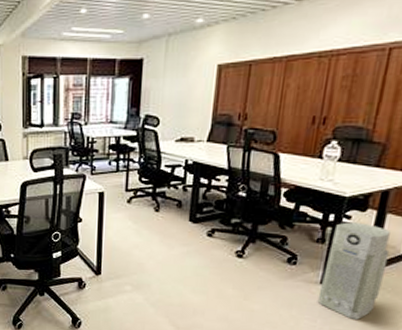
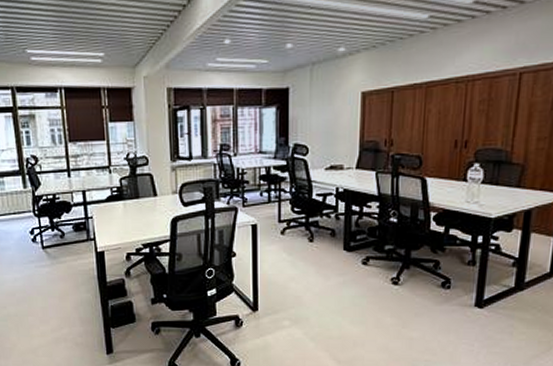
air purifier: present [317,222,390,320] -> none [473,243,537,341]

